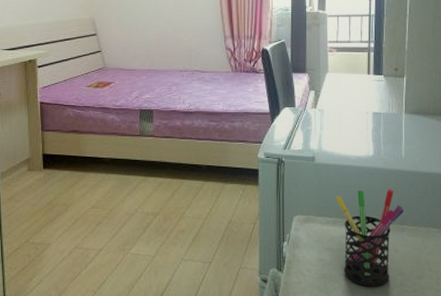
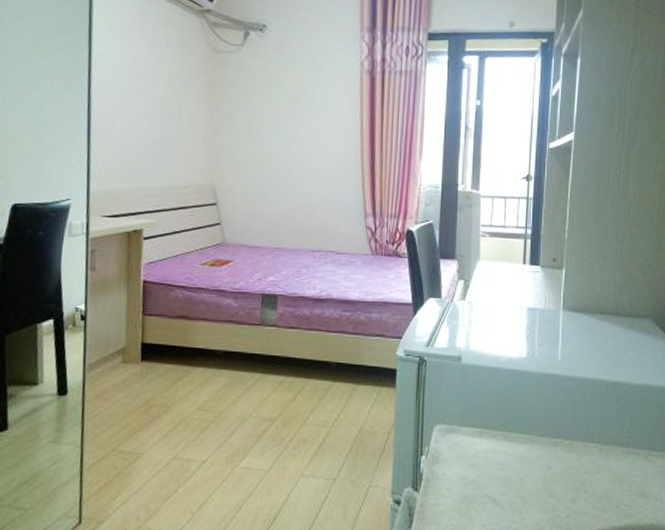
pen holder: present [335,189,404,287] -> none [482,396,559,511]

